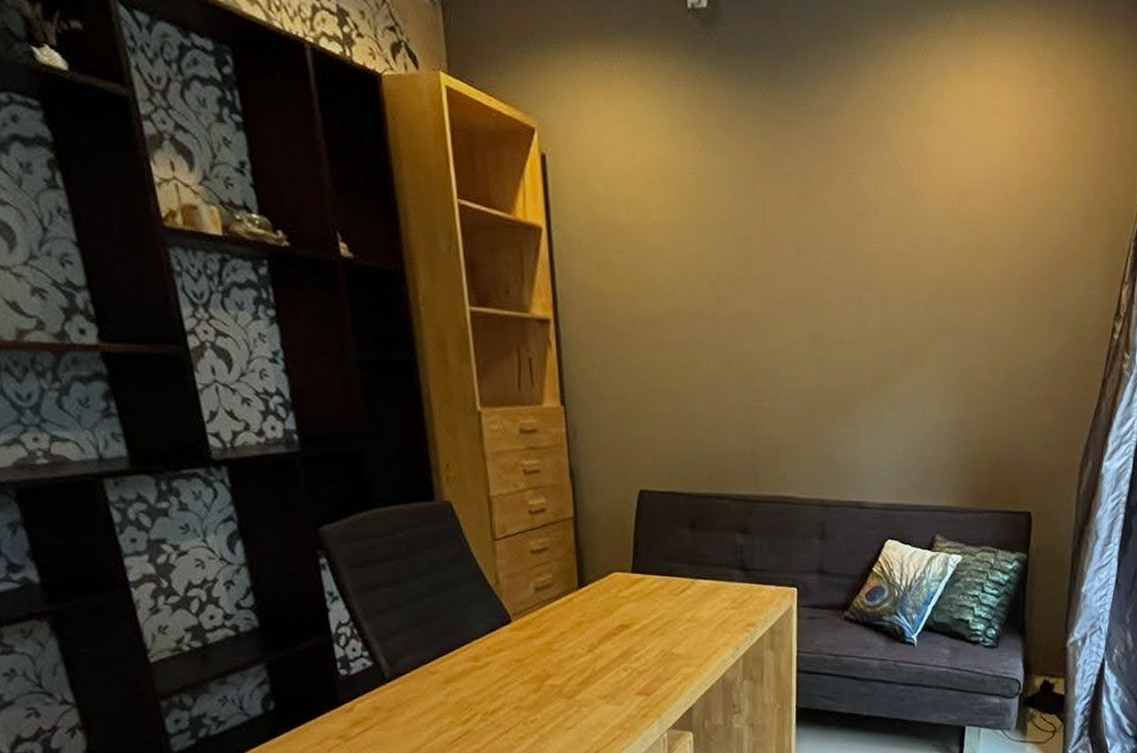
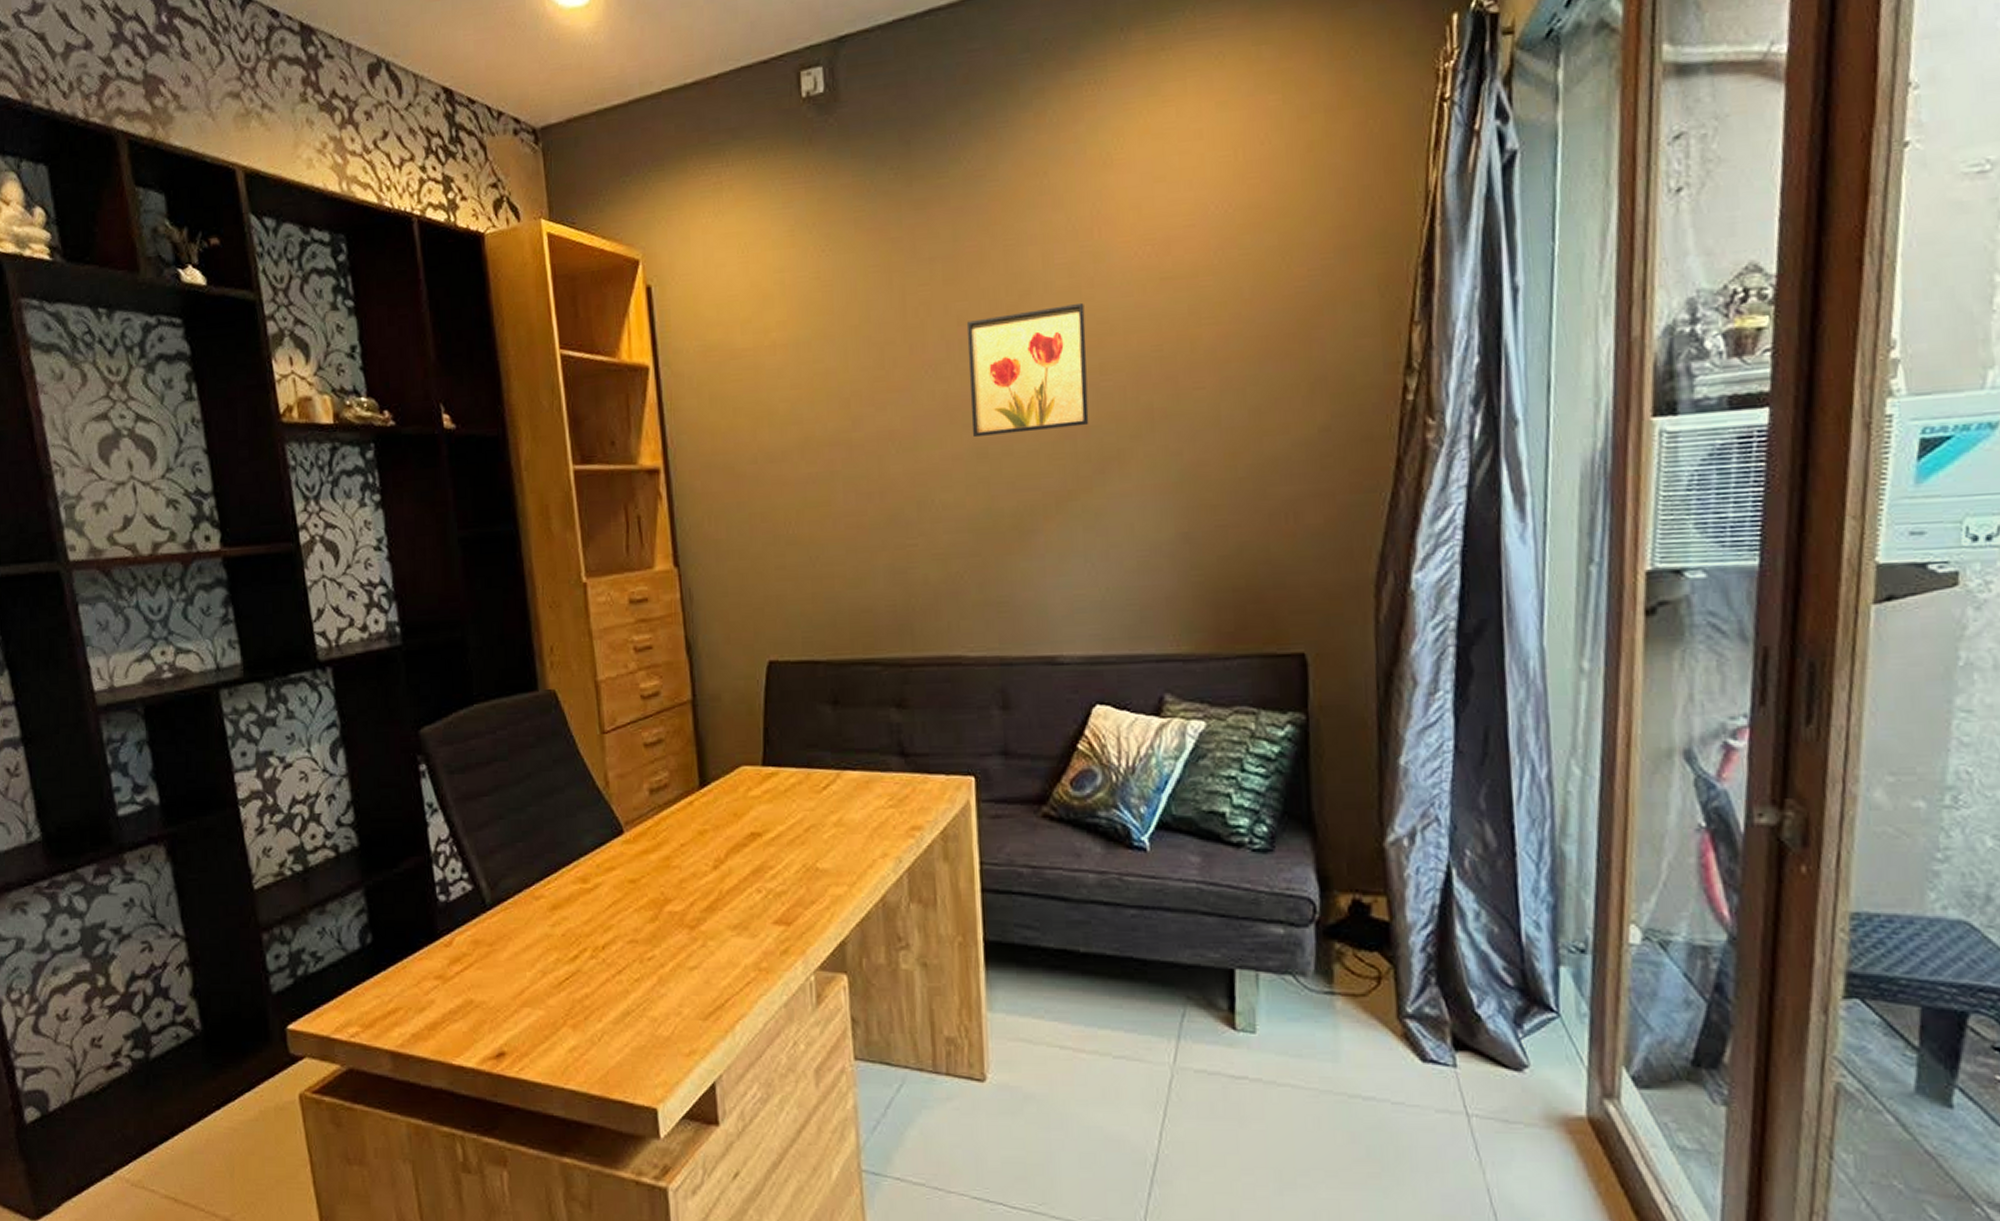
wall art: none [812,229,903,328] -> present [966,302,1089,438]

